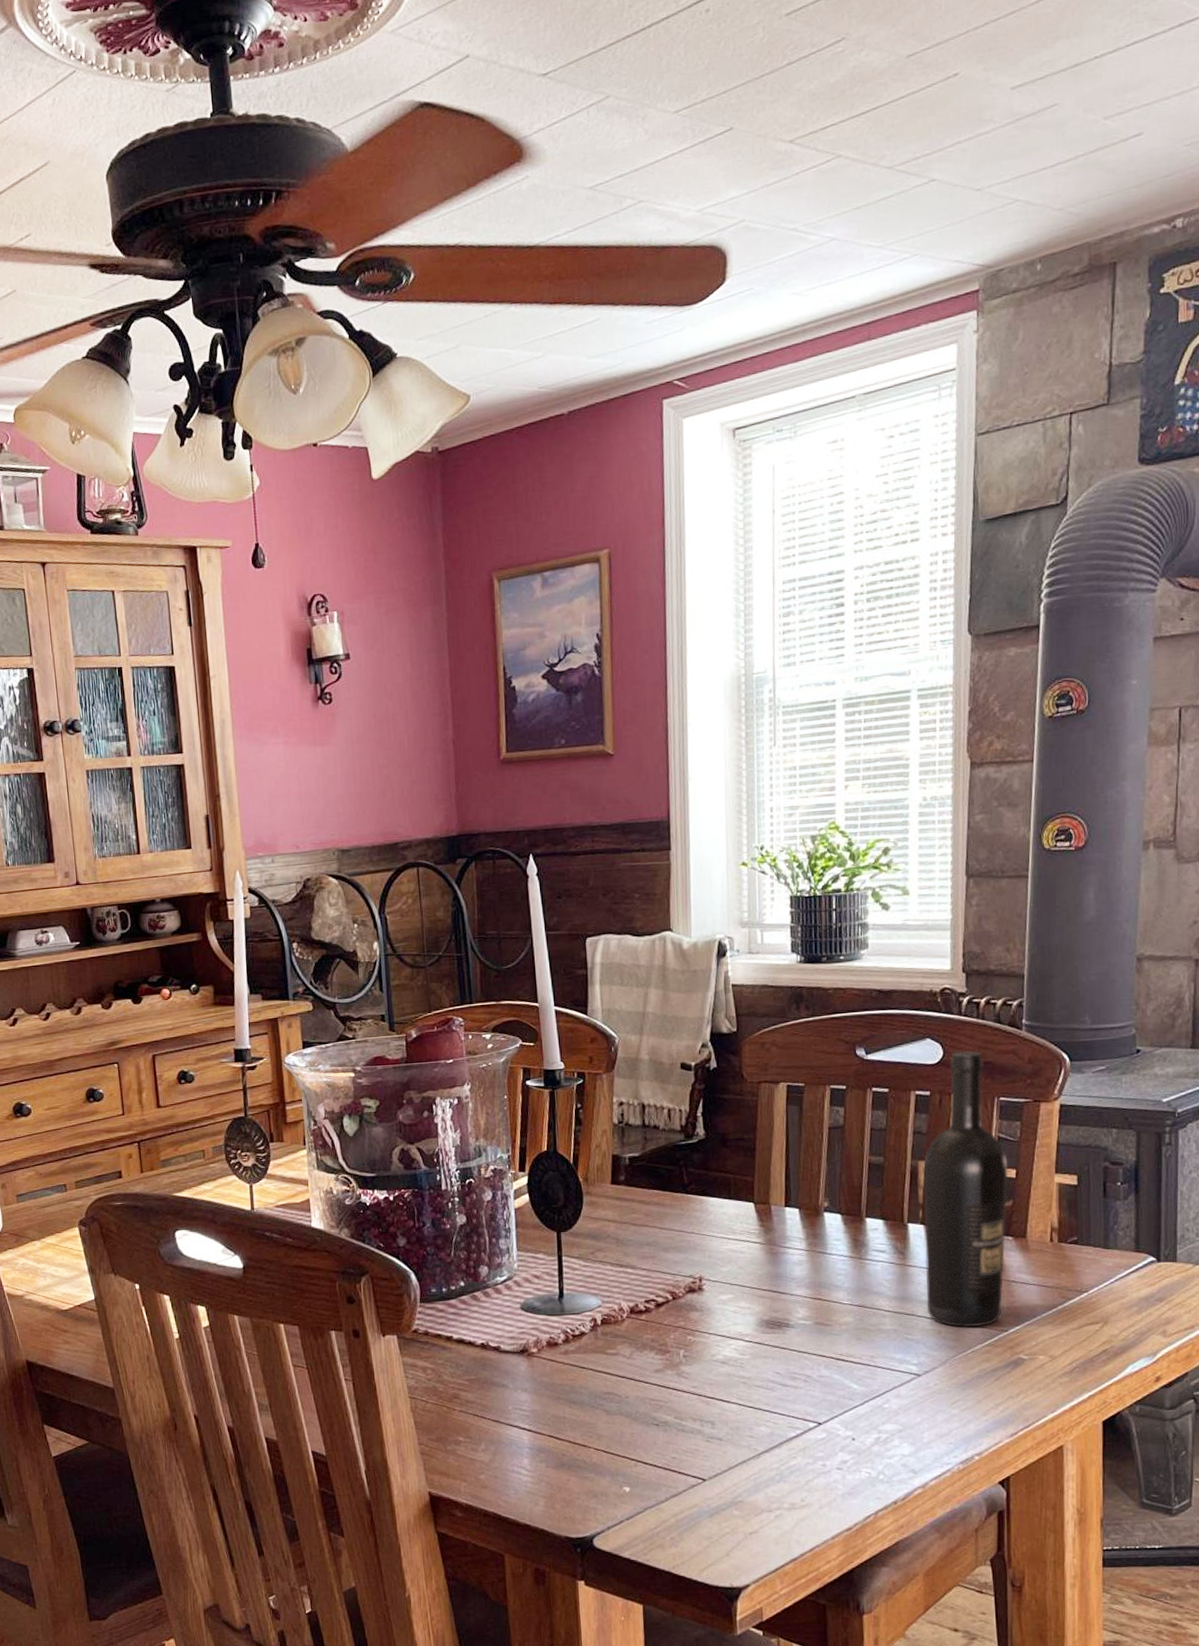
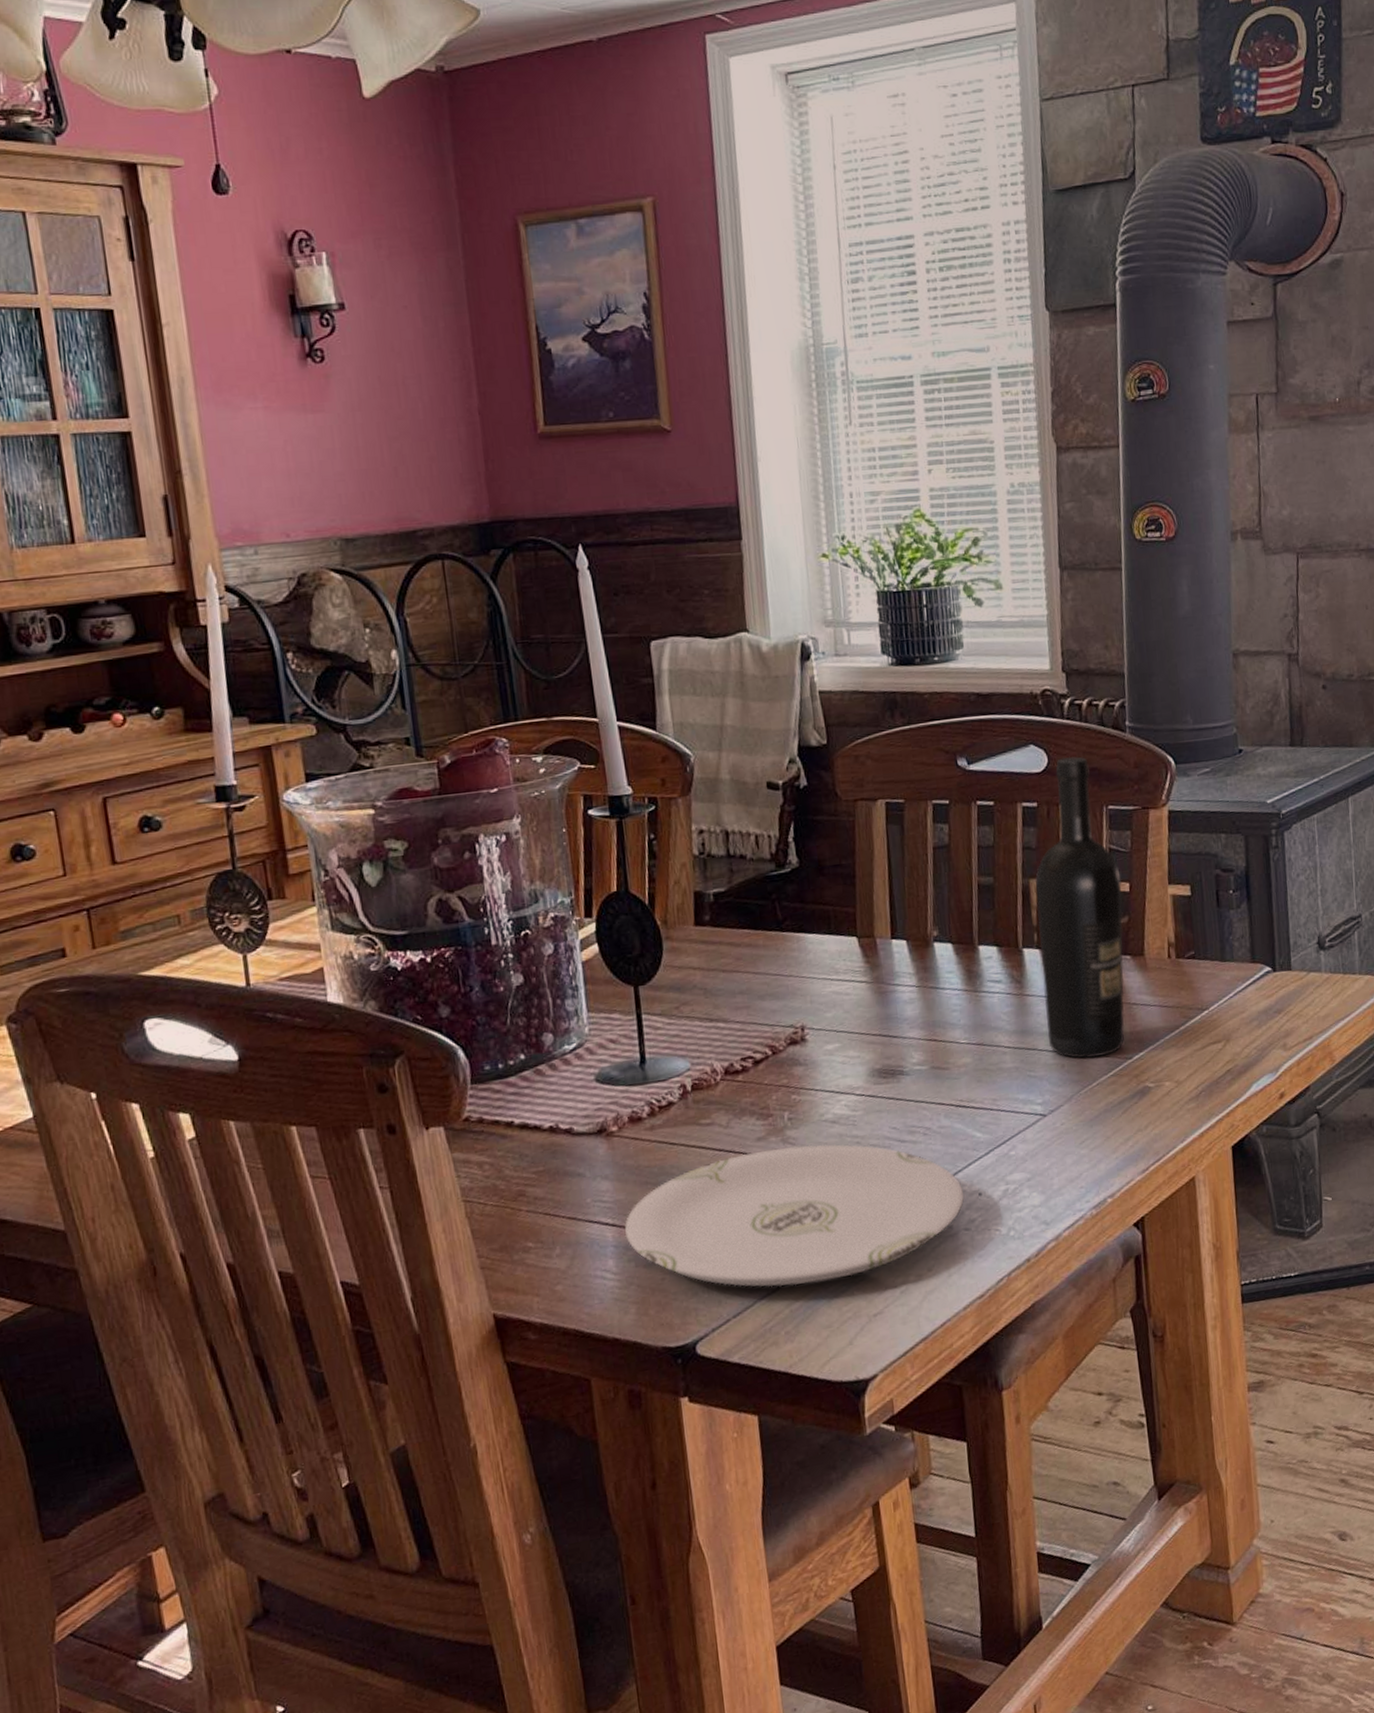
plate: none [538,1380,839,1500] -> present [625,1144,965,1287]

